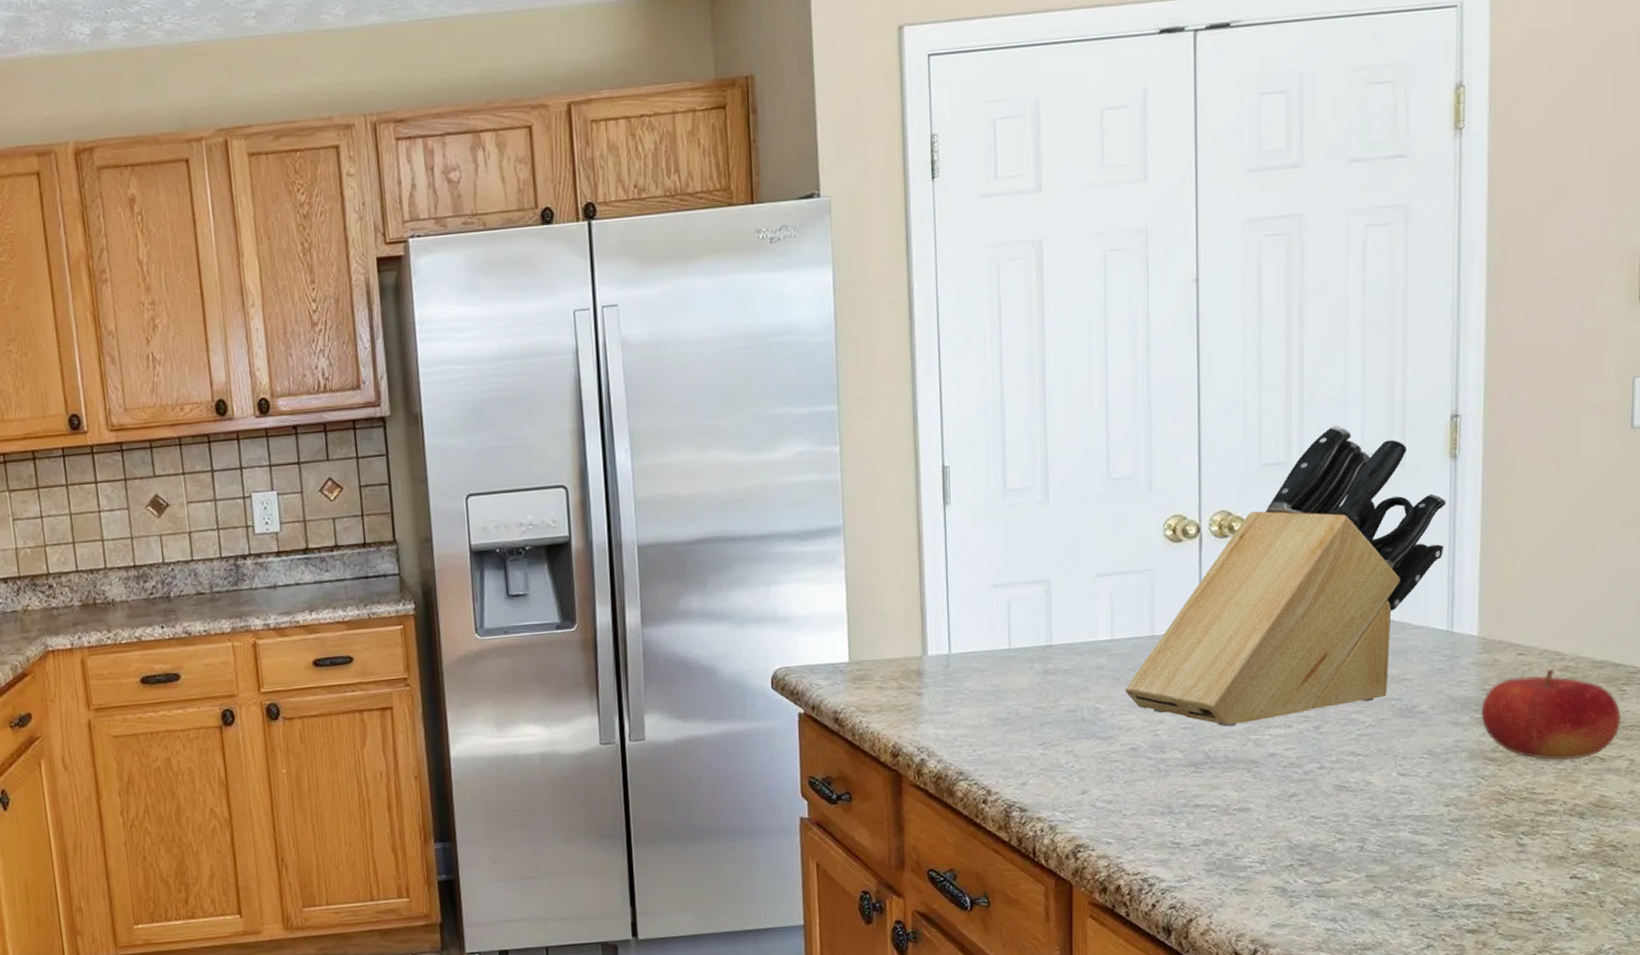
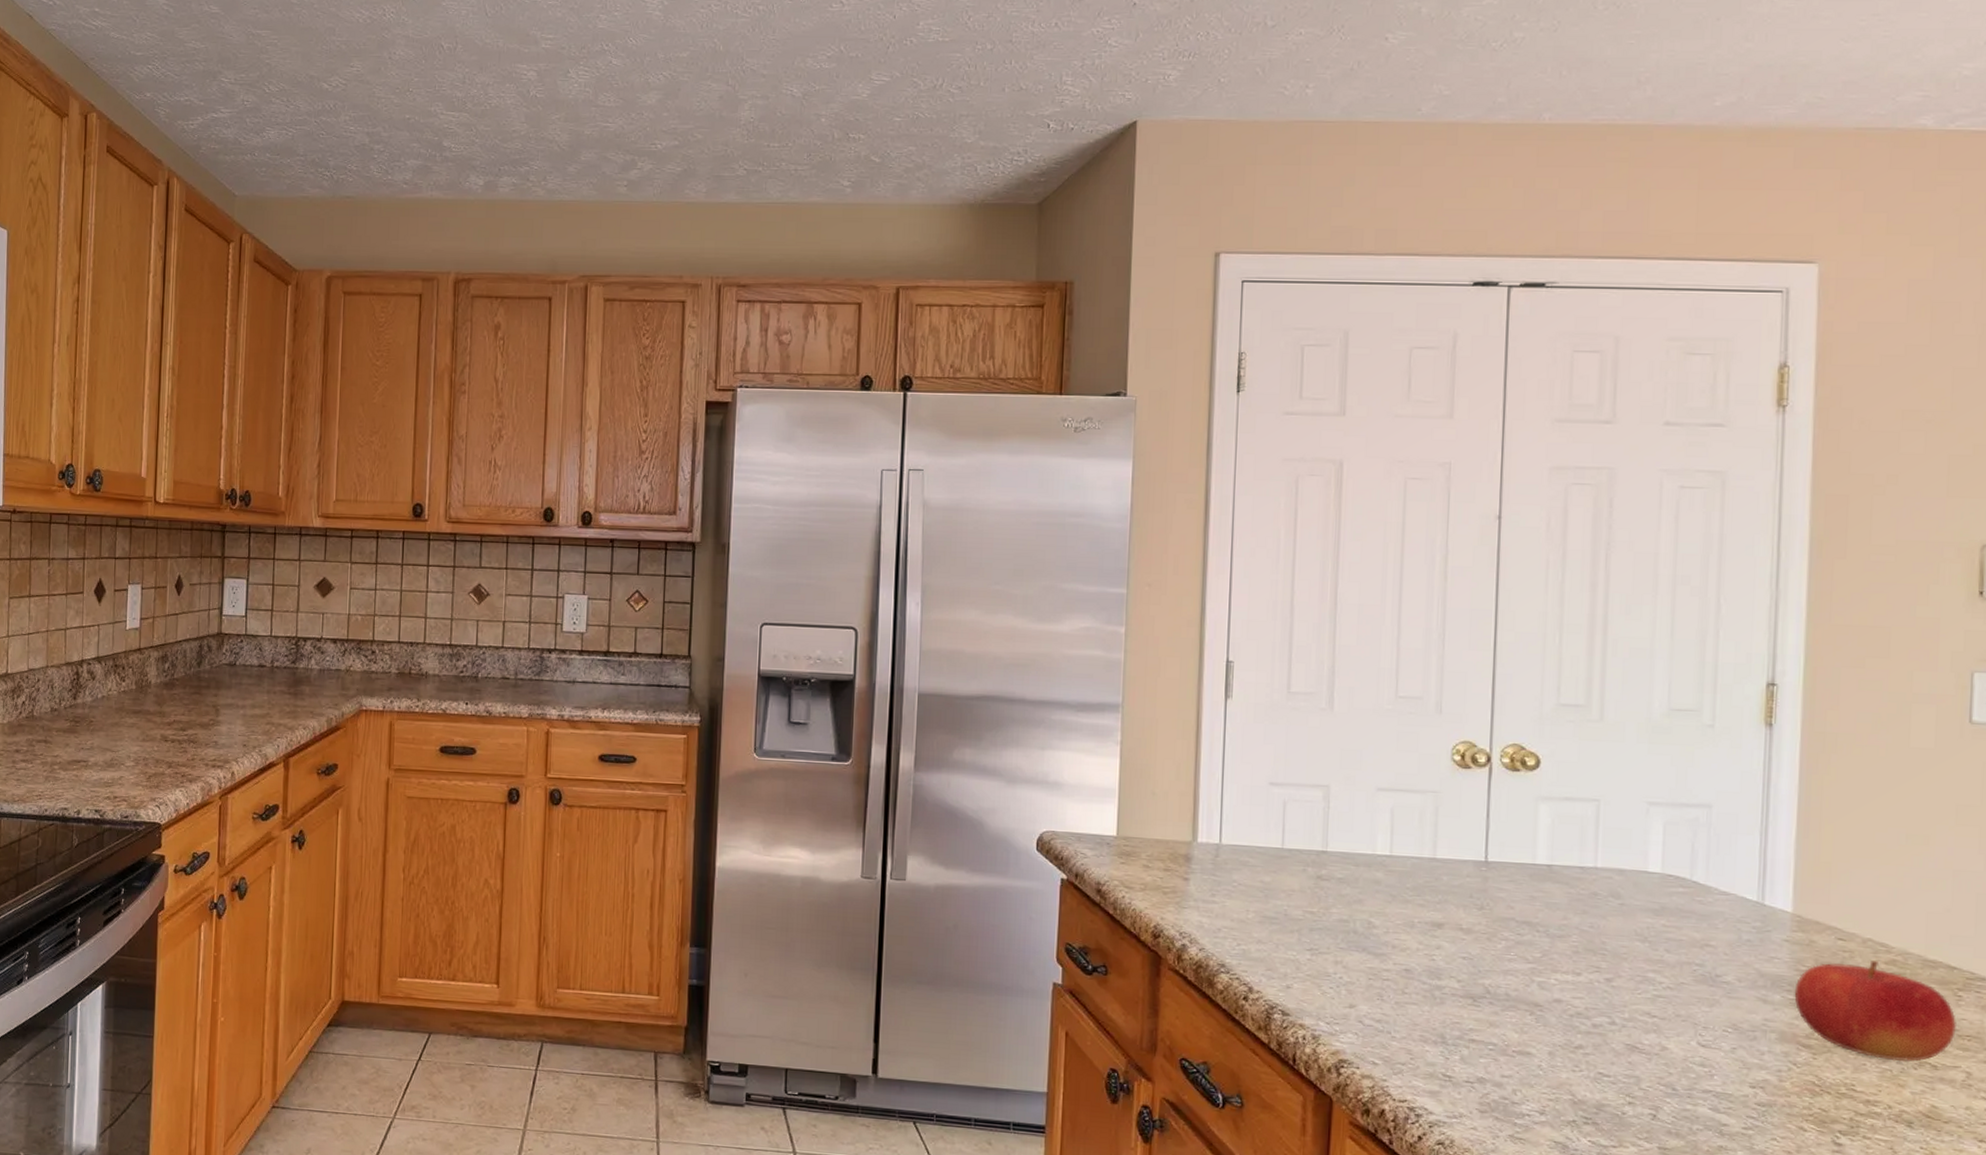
knife block: present [1125,425,1447,727] -> none [1401,676,1760,964]

